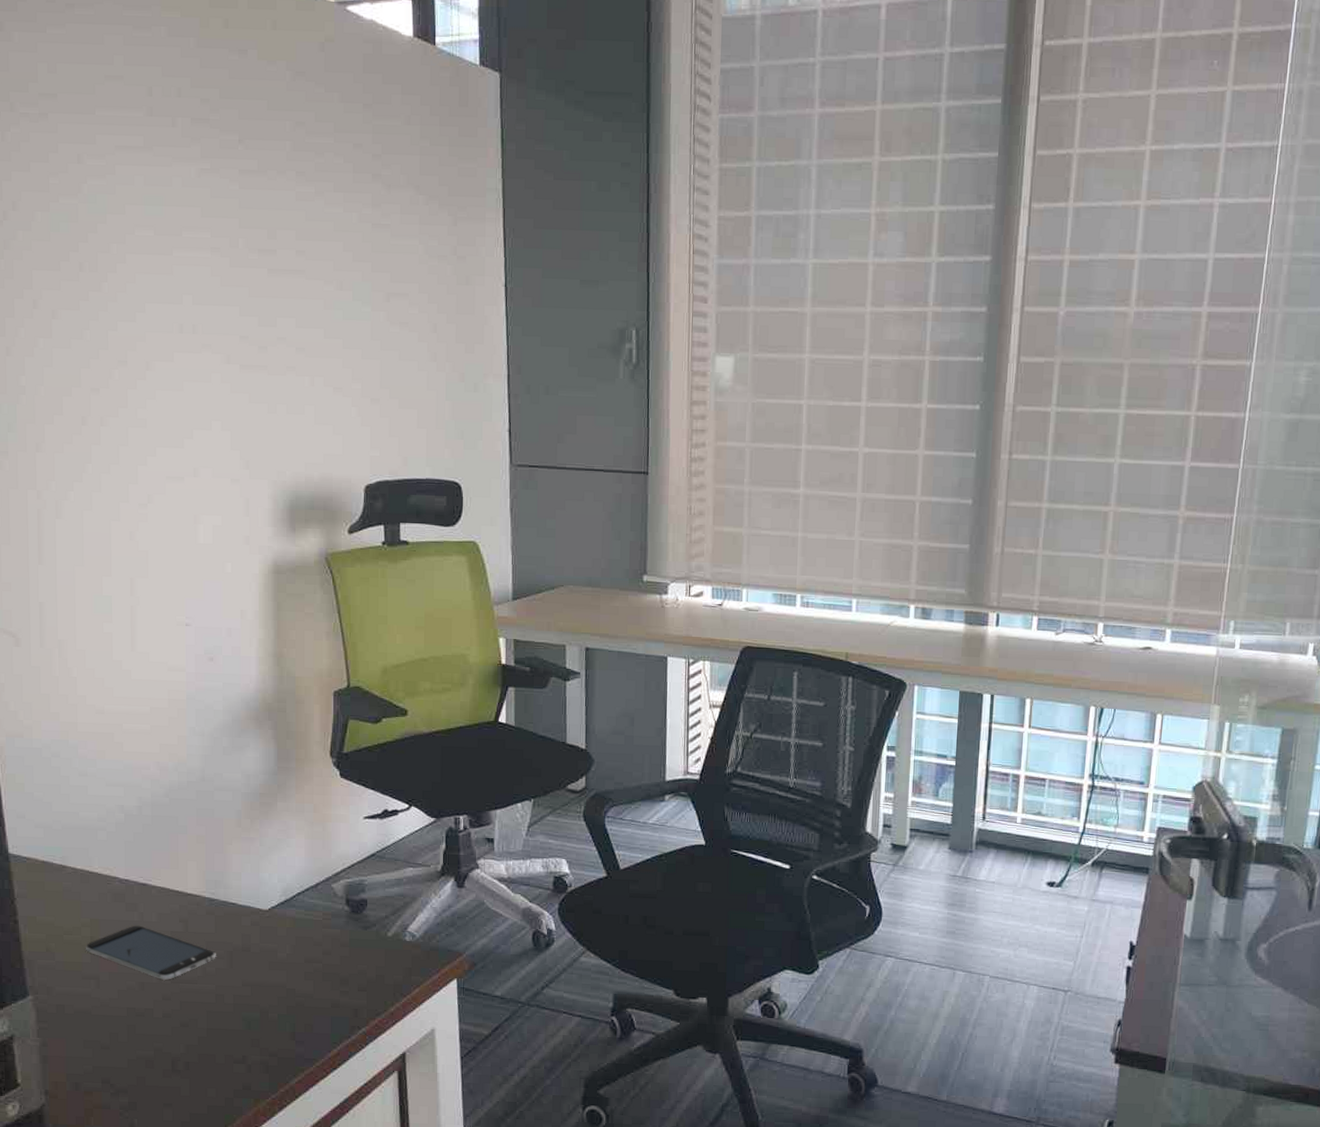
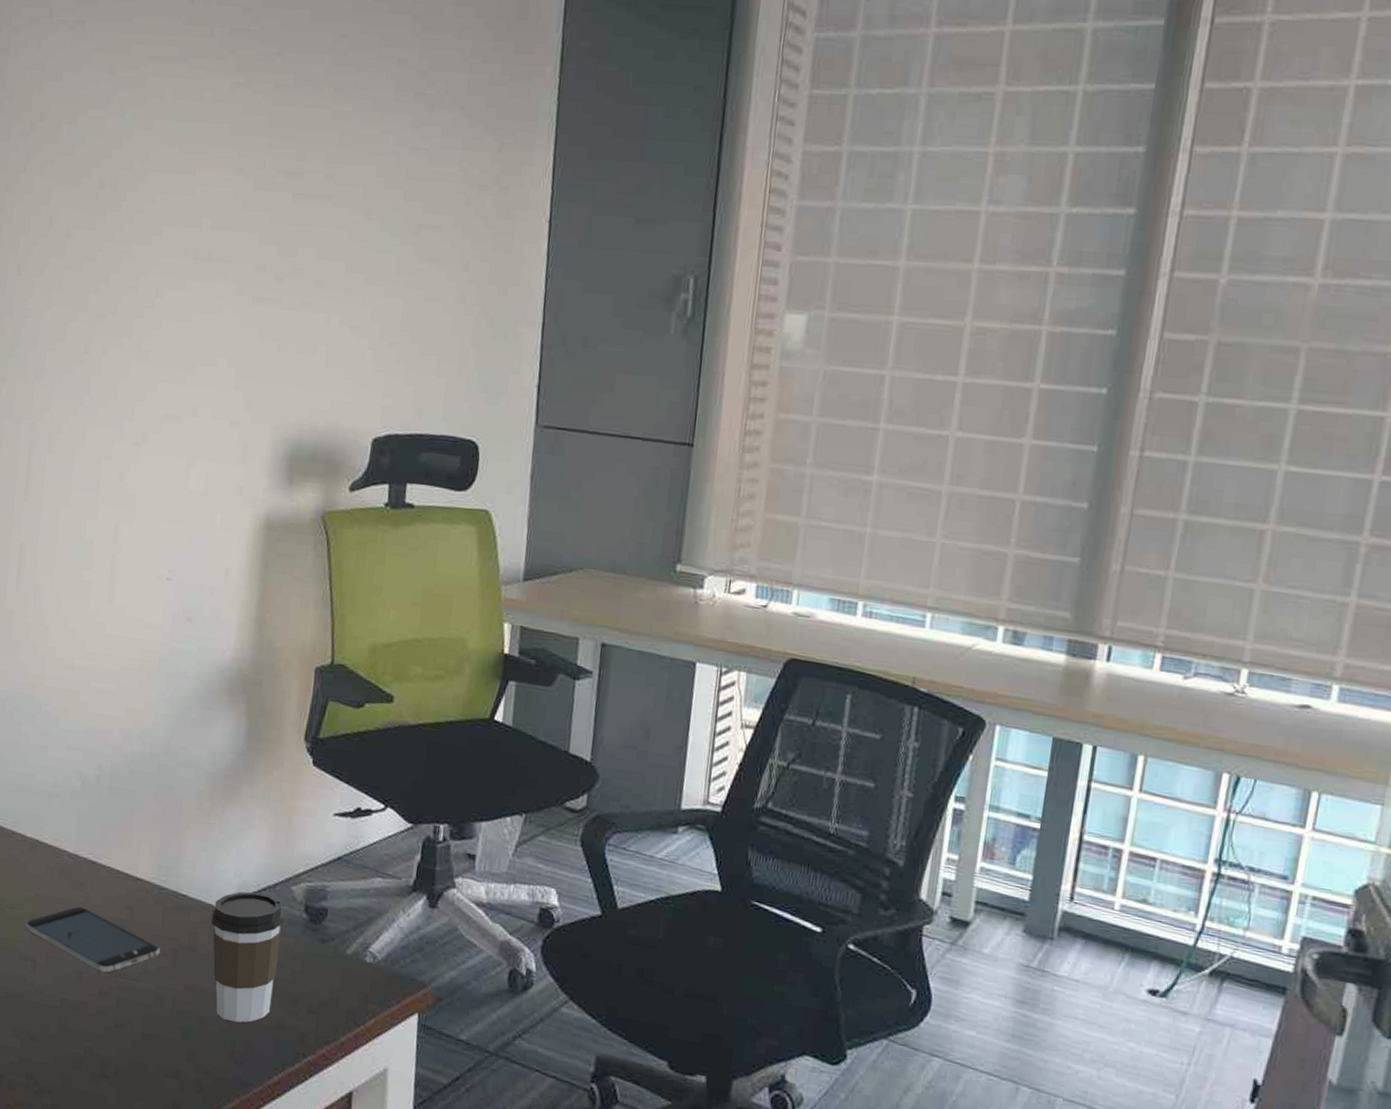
coffee cup: none [261,892,328,1007] -> present [211,891,284,1023]

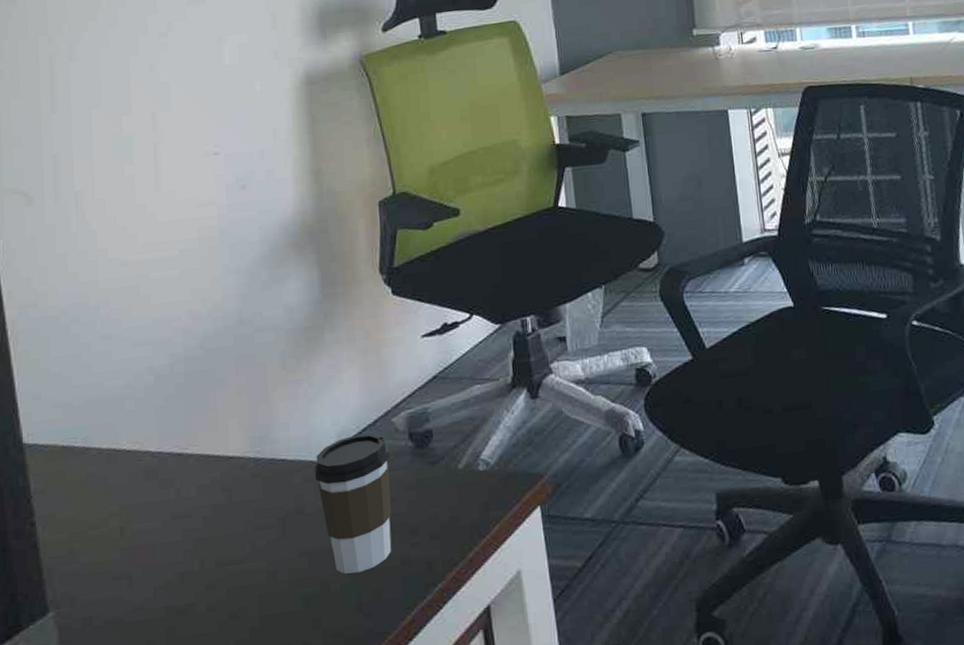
smartphone: present [25,906,160,972] -> none [114,504,266,565]

